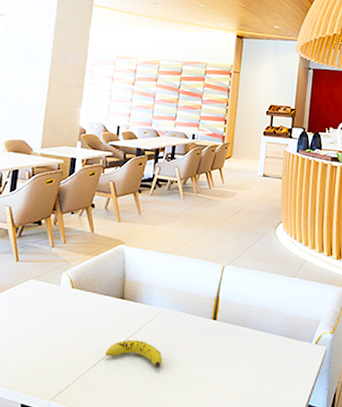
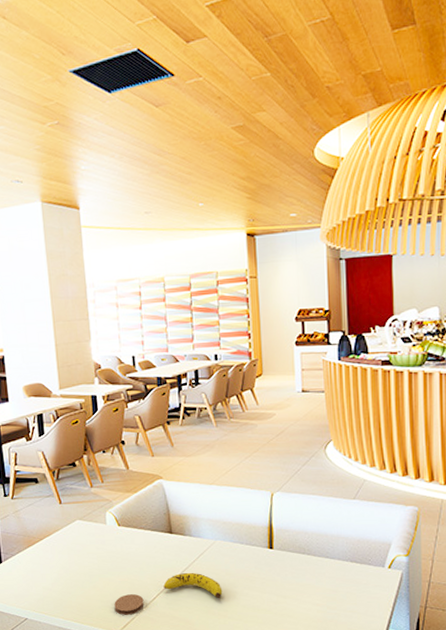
coaster: none [50,360,83,382] -> present [114,594,144,615]

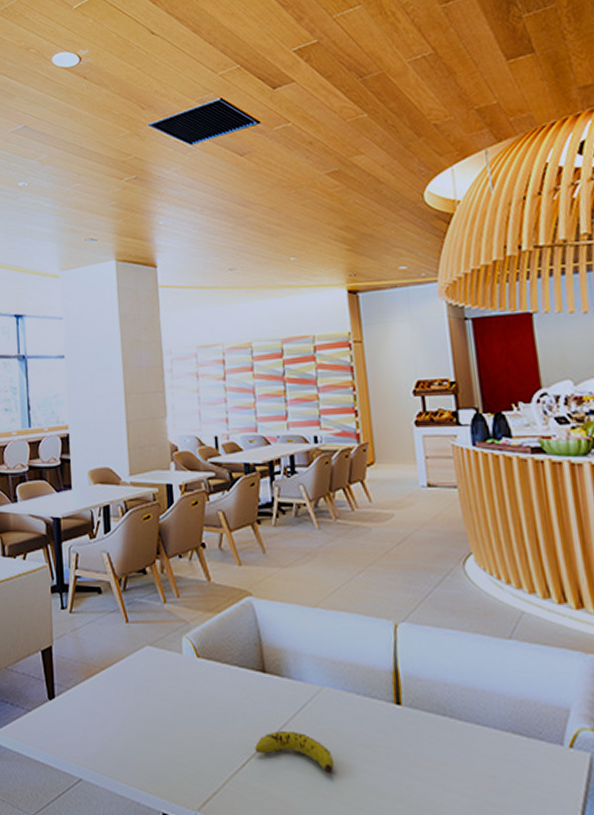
coaster: present [114,594,144,615] -> none [191,756,230,787]

